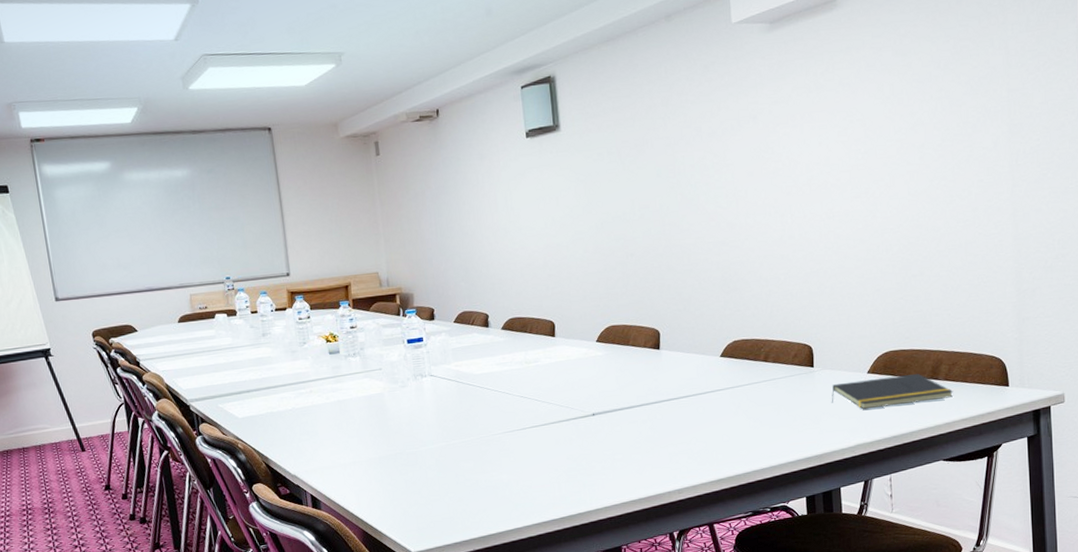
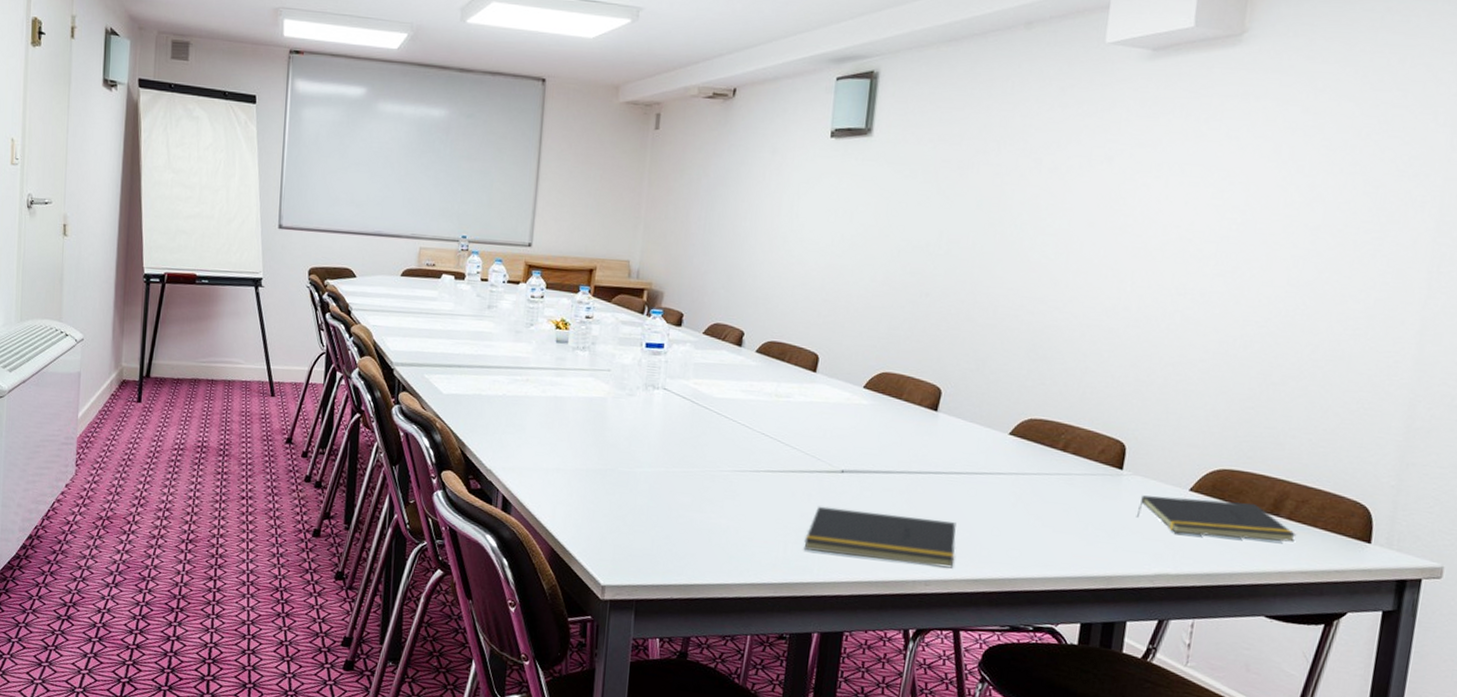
notepad: none [574,437,698,487] -> present [803,506,956,568]

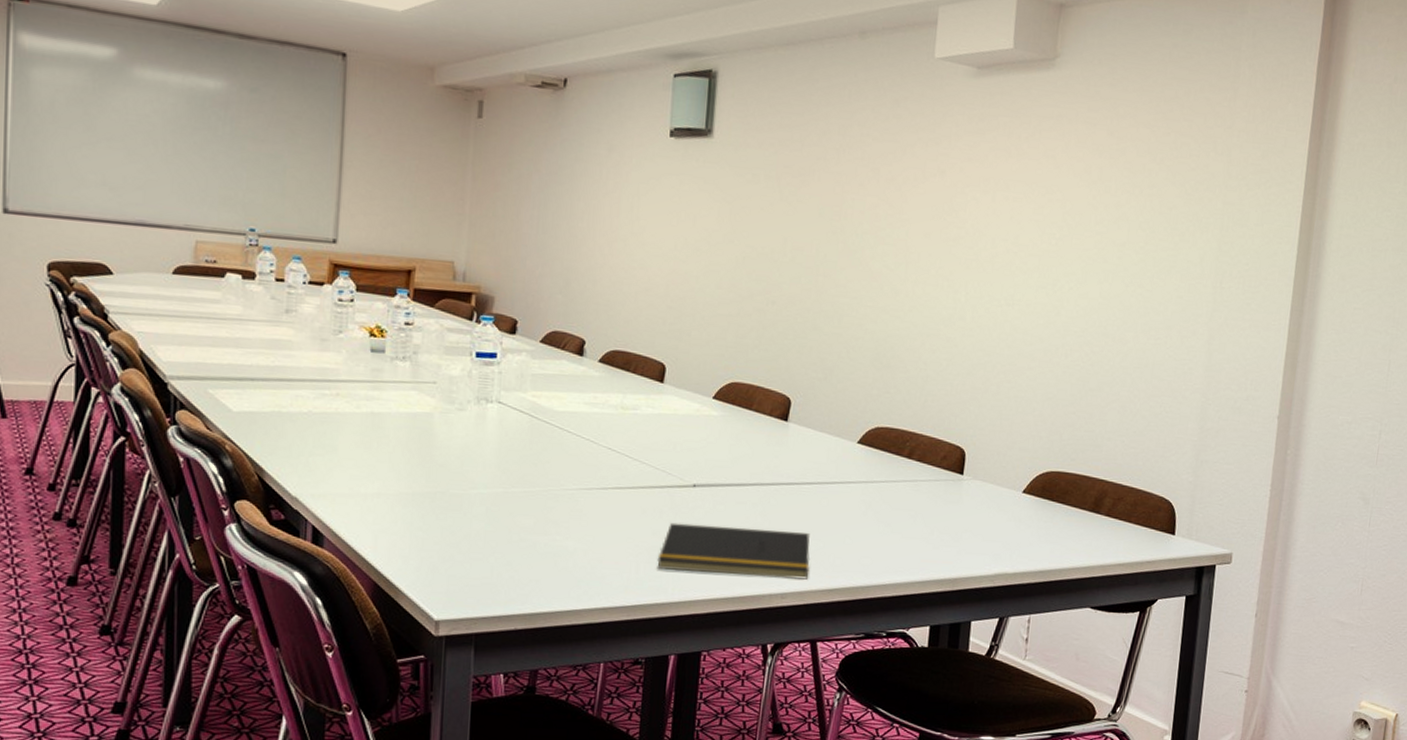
notepad: present [1136,495,1297,542] -> none [976,499,1115,537]

